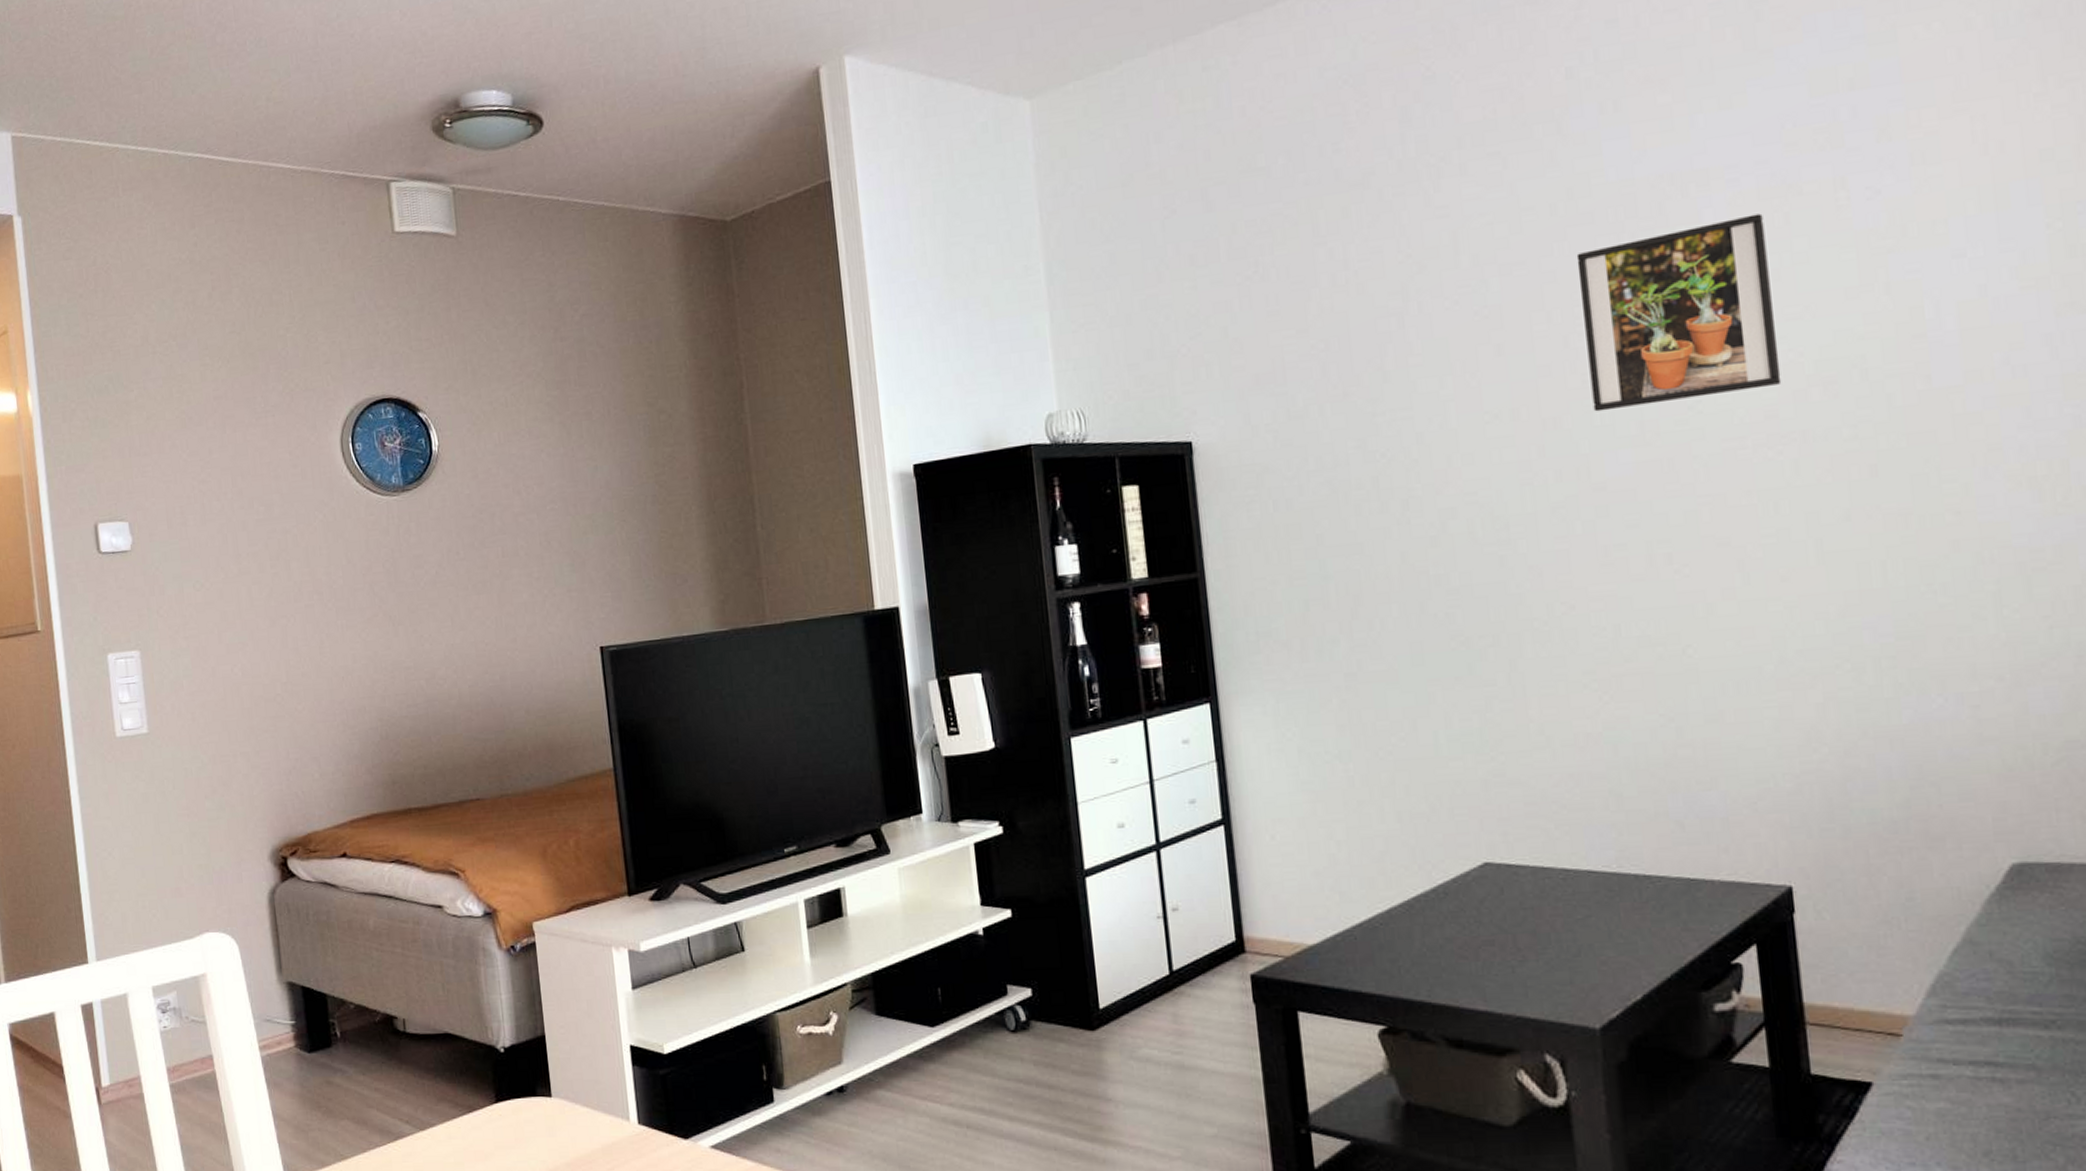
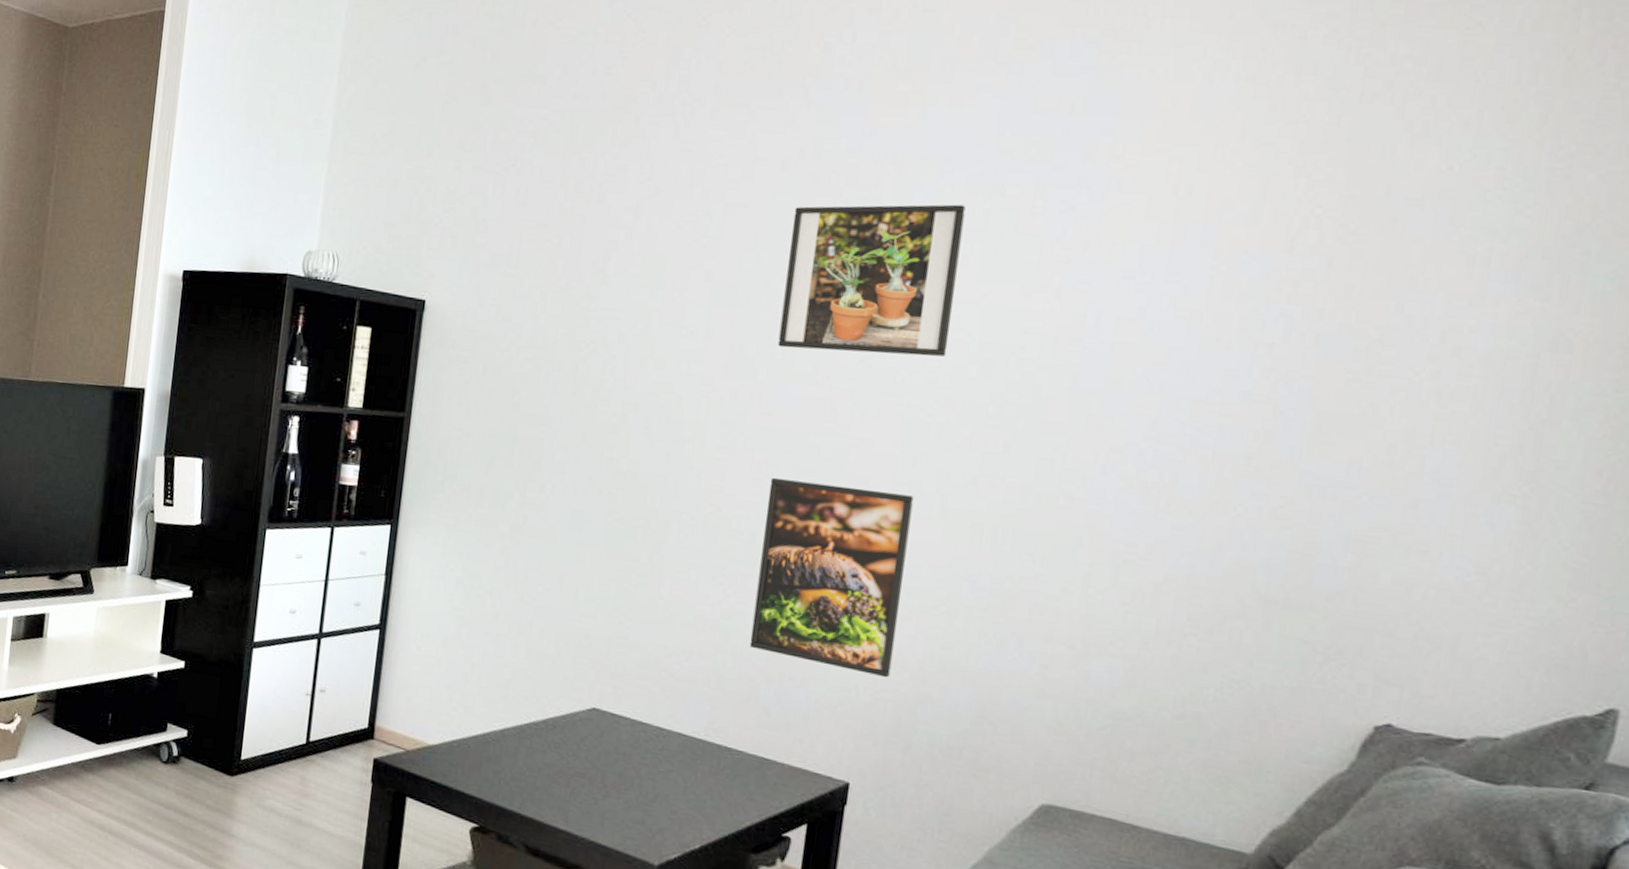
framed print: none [1621,546,1808,758] -> present [749,477,914,678]

